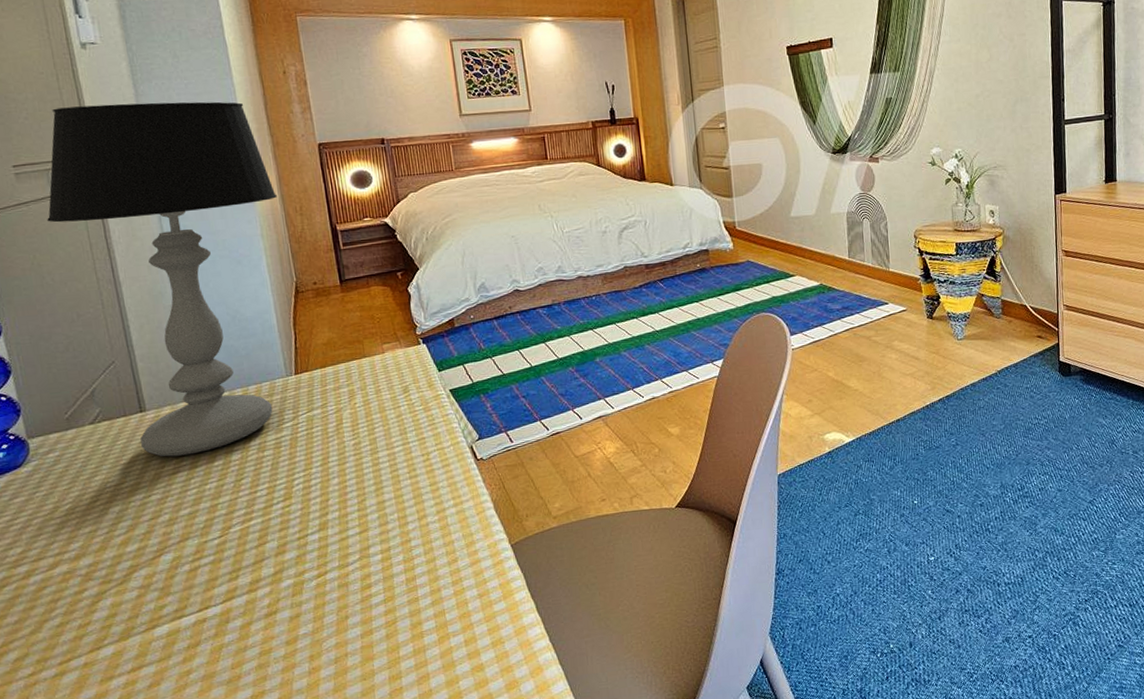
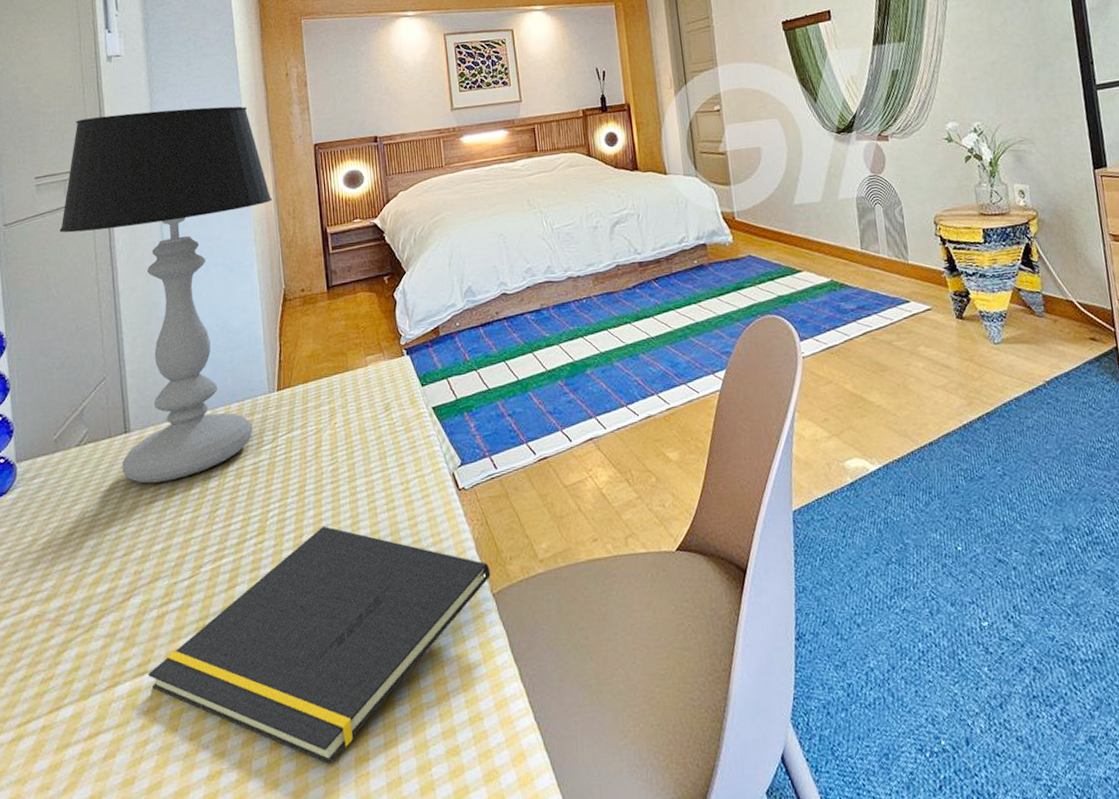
notepad: none [186,491,509,683] -> present [148,526,491,765]

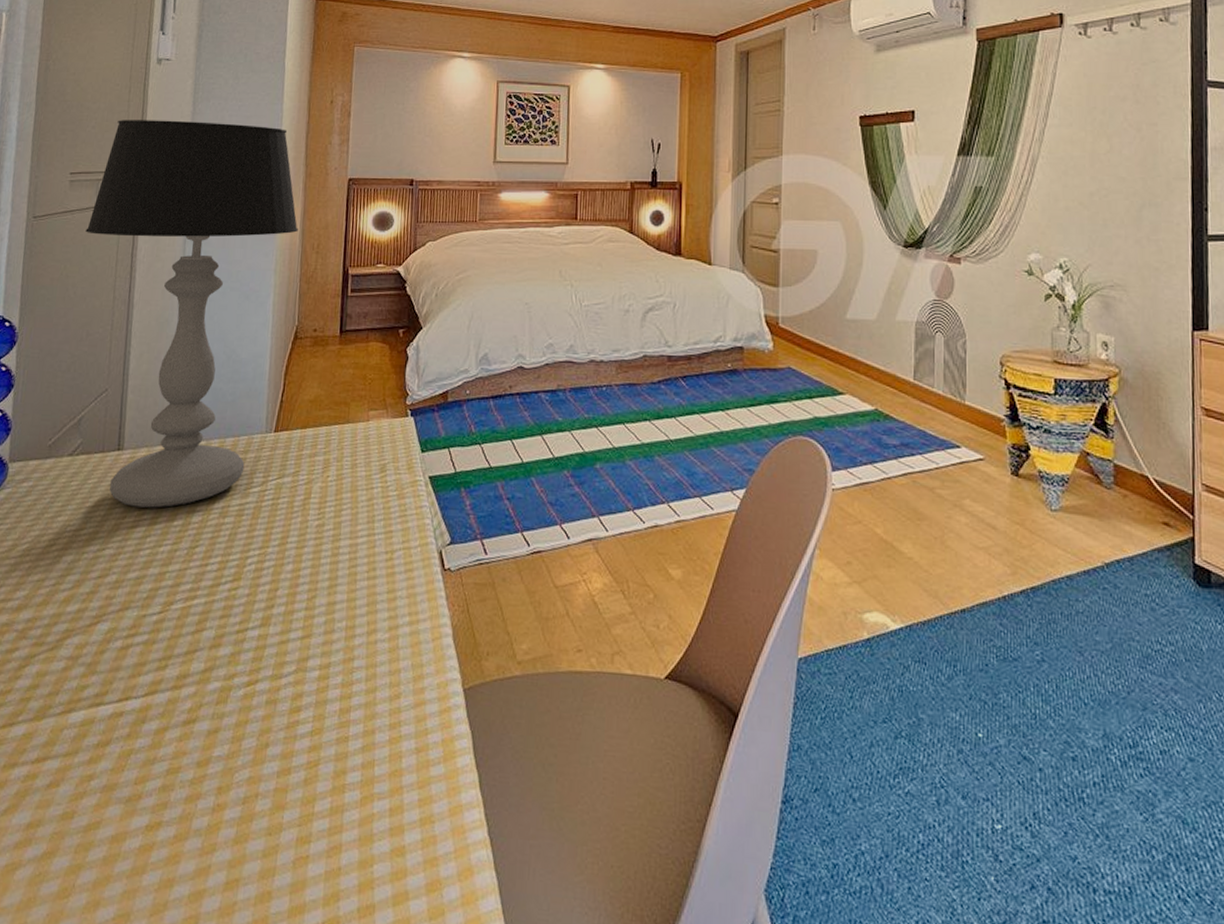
notepad: present [148,526,491,765] -> none [104,583,465,840]

